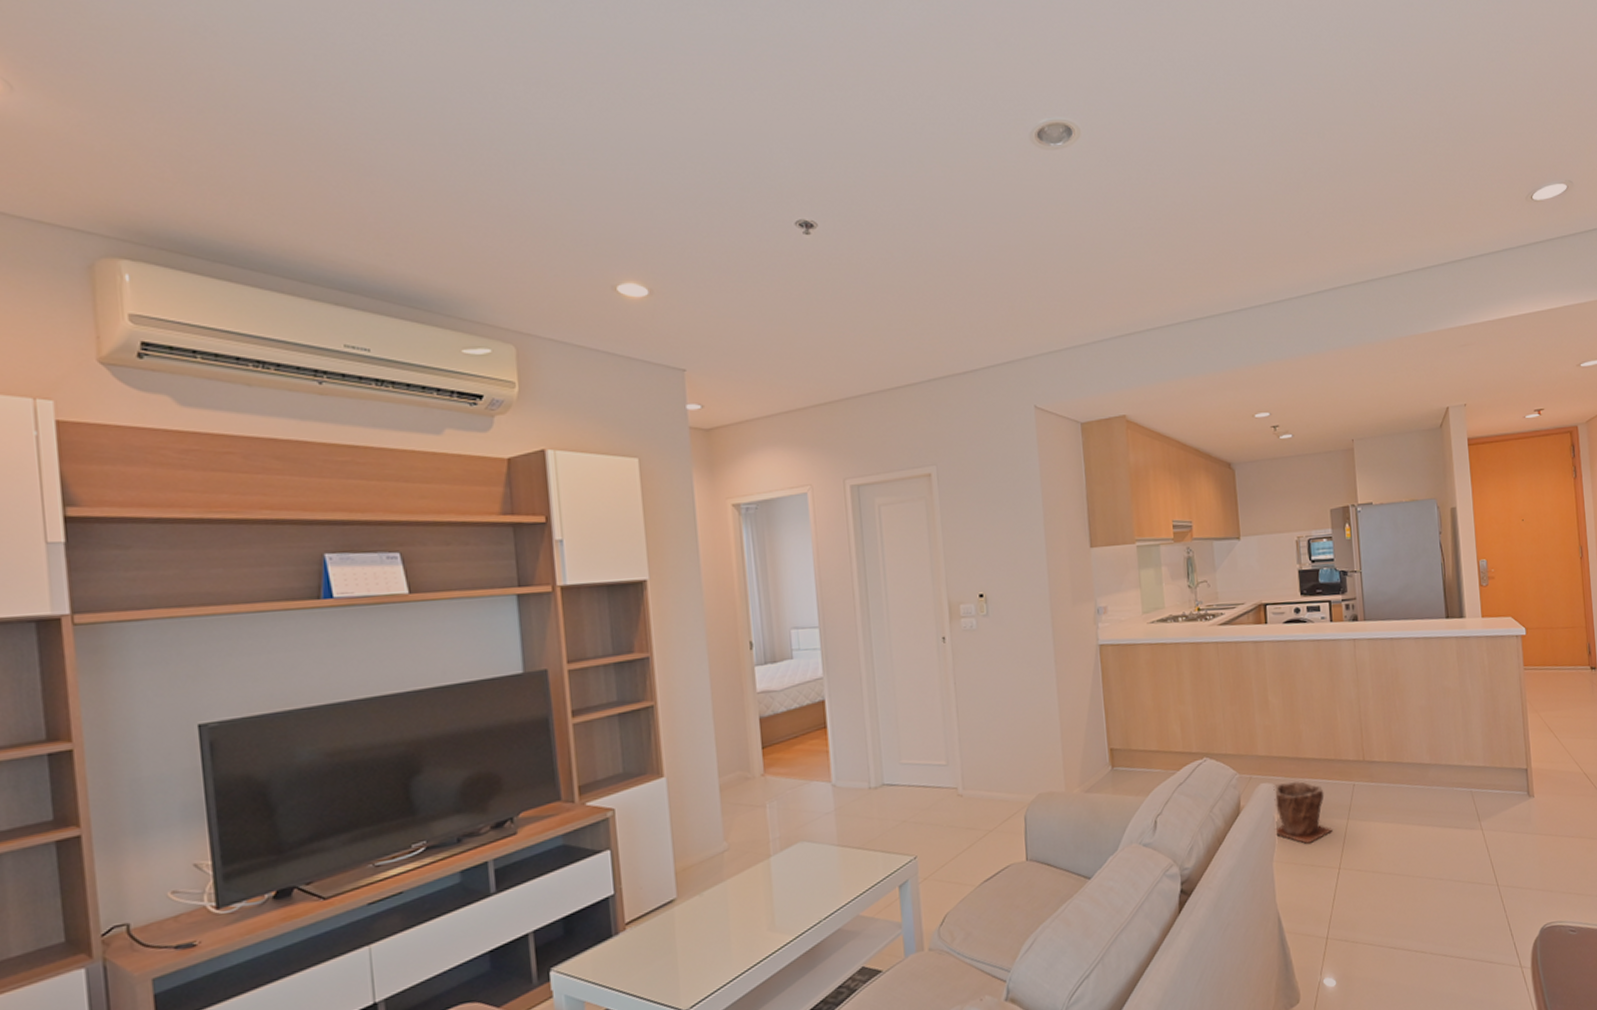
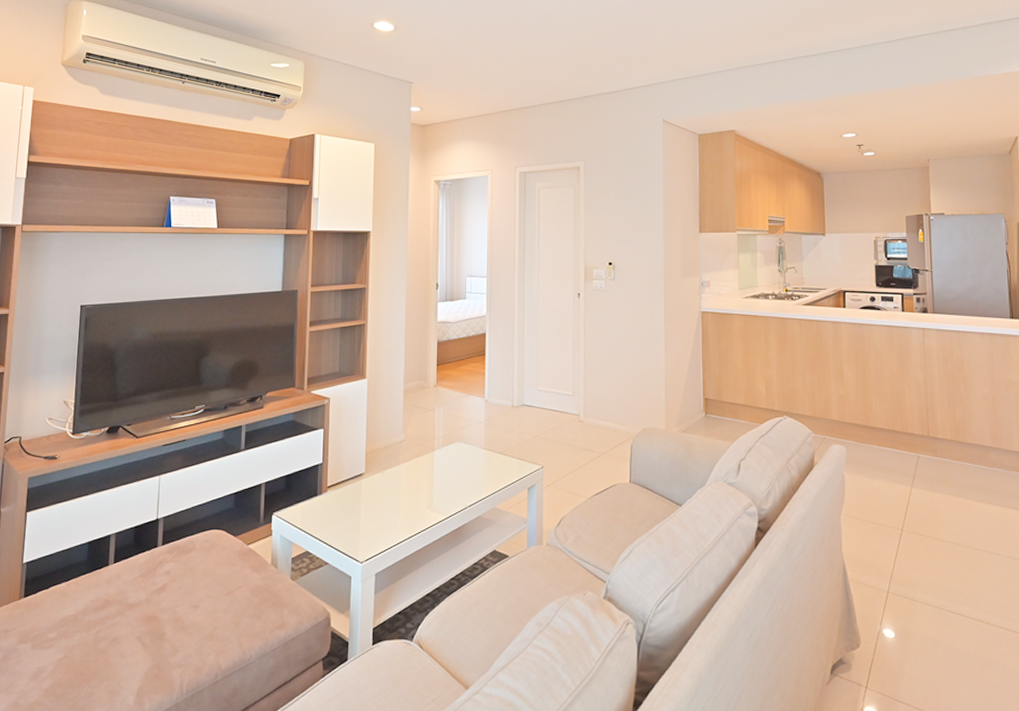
plant pot: present [1273,781,1333,844] -> none [843,446,897,503]

